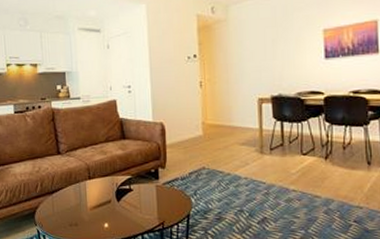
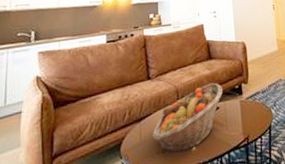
fruit basket: none [64,164,137,228] -> present [152,82,223,153]

